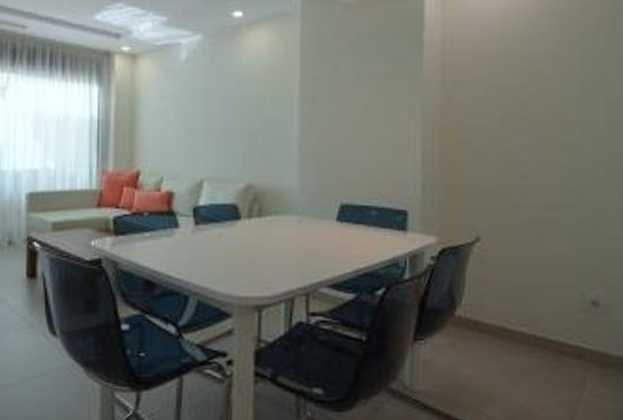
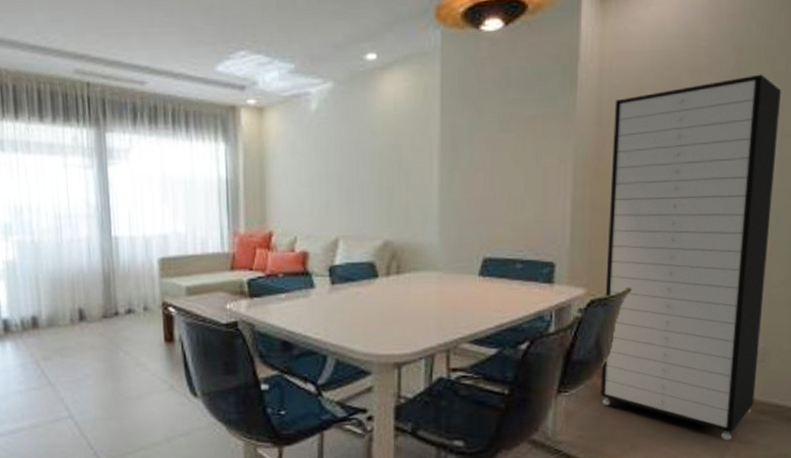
storage cabinet: none [454,47,602,393] -> present [600,74,781,440]

